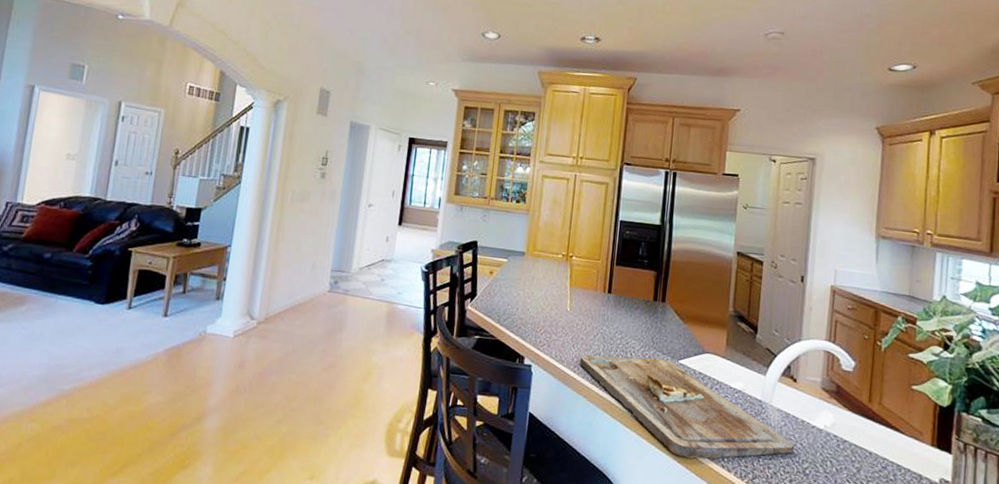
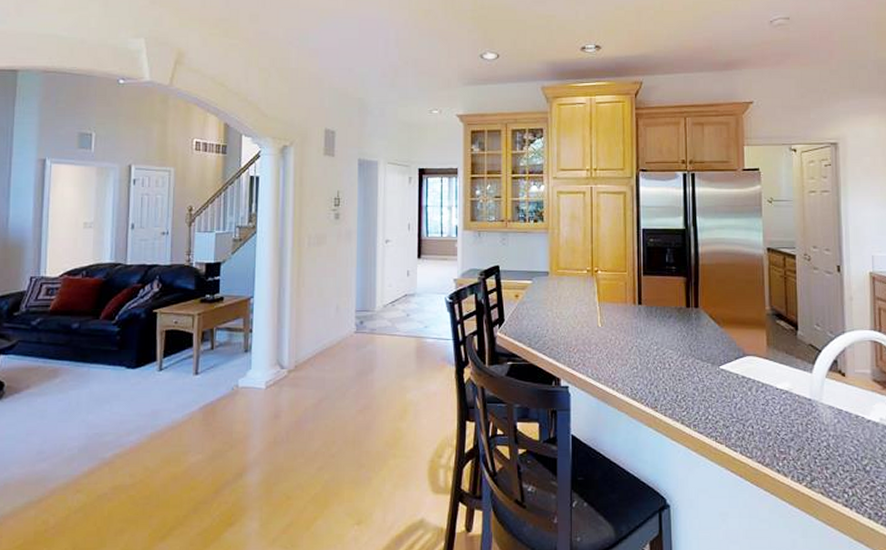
cutting board: present [580,354,795,459] -> none [617,366,852,466]

